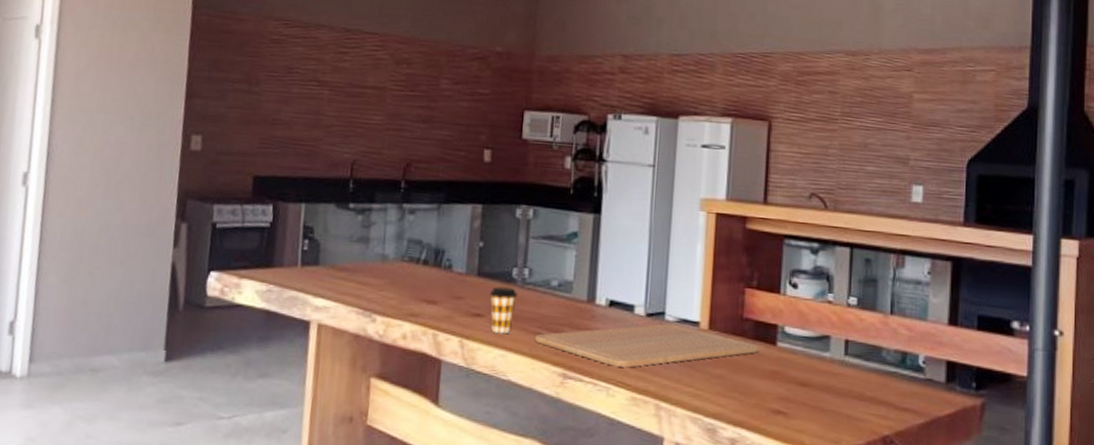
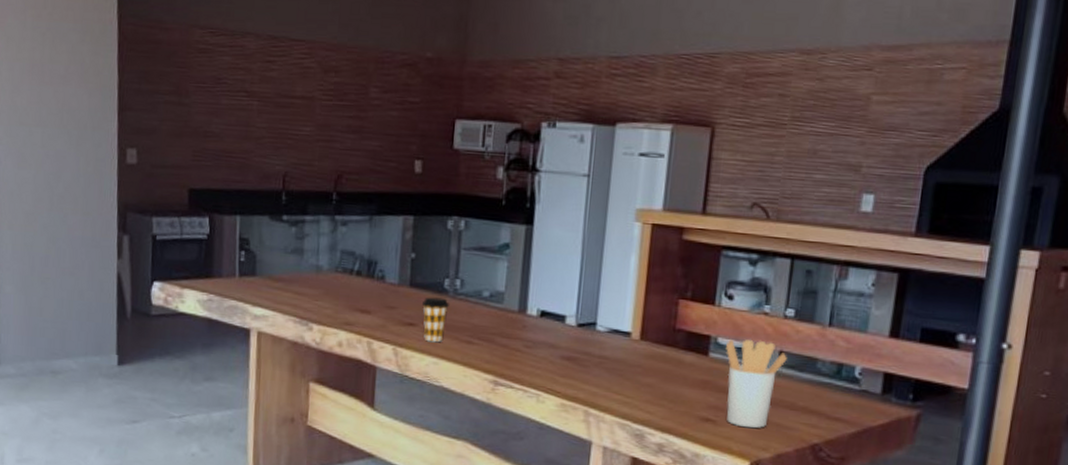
chopping board: present [535,324,759,368] -> none [467,334,691,376]
utensil holder: none [793,328,853,421] -> present [725,340,787,429]

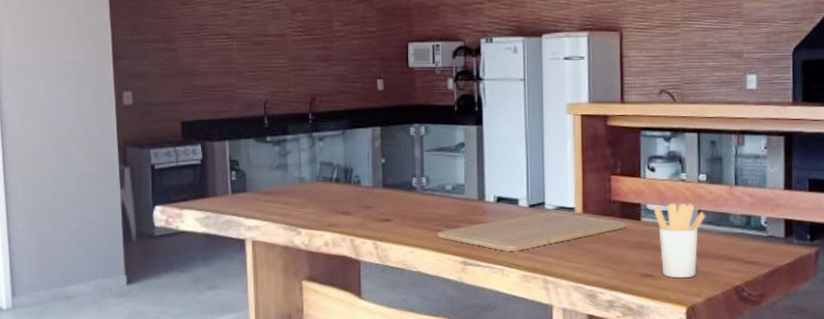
coffee cup: present [422,297,449,343] -> none [395,195,418,234]
chopping board: none [467,334,691,376] -> present [437,212,627,251]

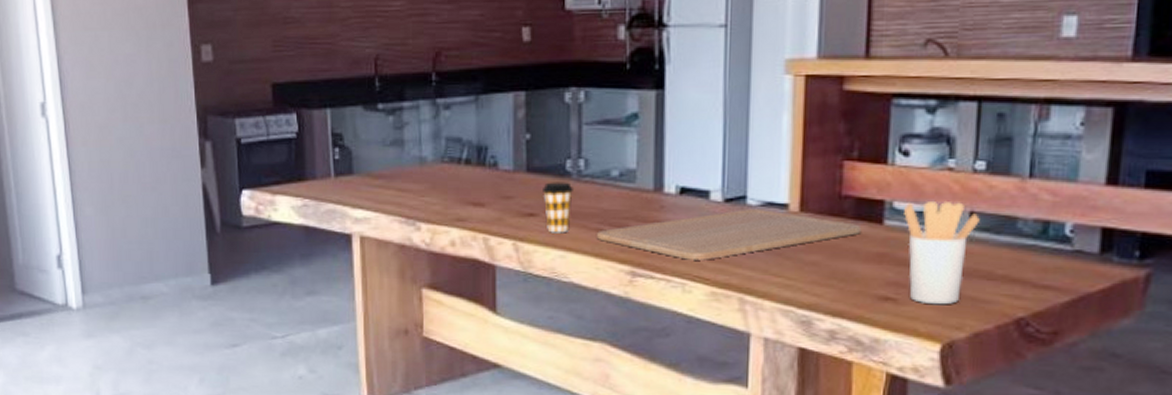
coffee cup: none [395,195,418,234] -> present [543,182,573,233]

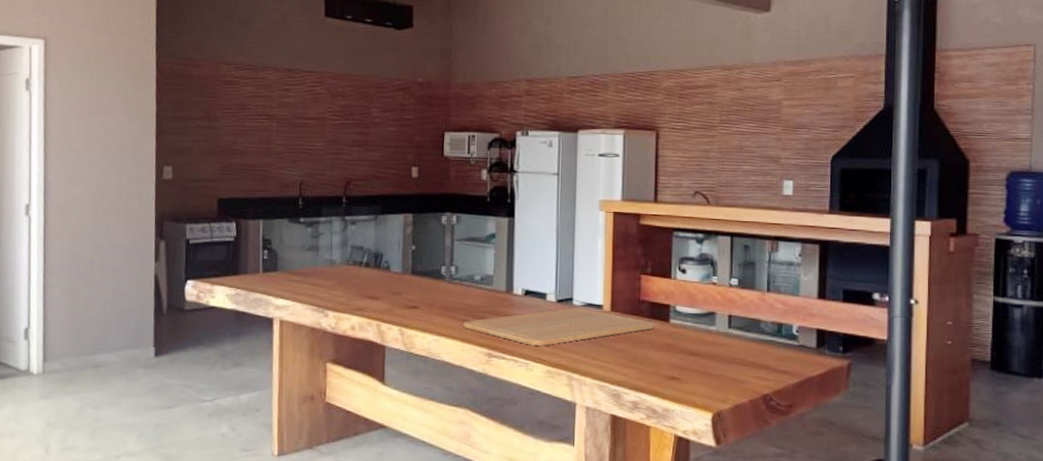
coffee cup: present [543,182,573,233] -> none [423,282,446,322]
utensil holder: present [904,202,980,305] -> none [684,307,735,384]

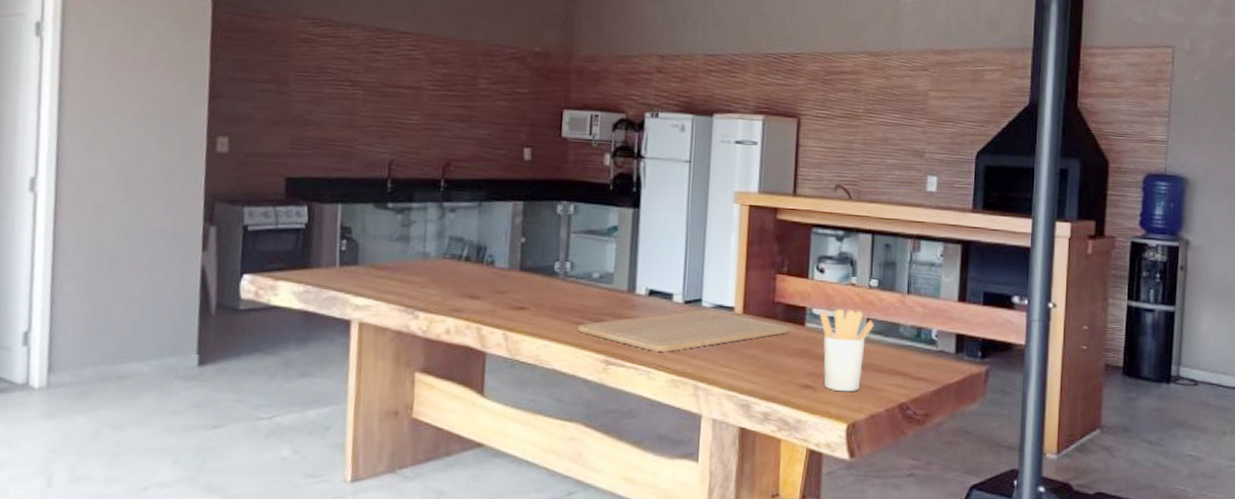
utensil holder: none [684,307,735,384] -> present [820,309,874,392]

